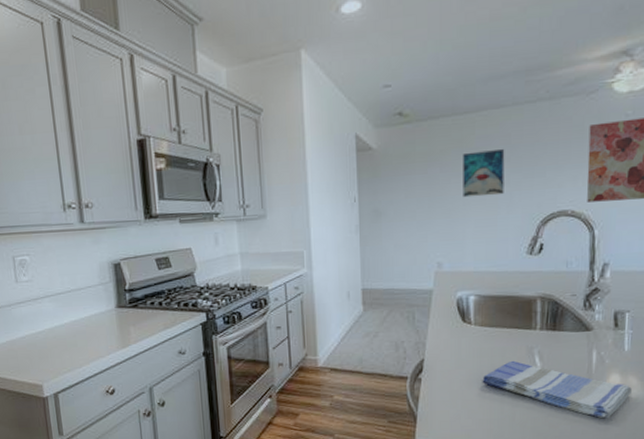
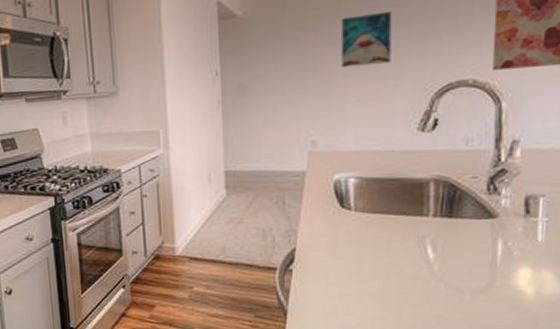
dish towel: present [482,360,632,419] -> none [363,251,546,319]

